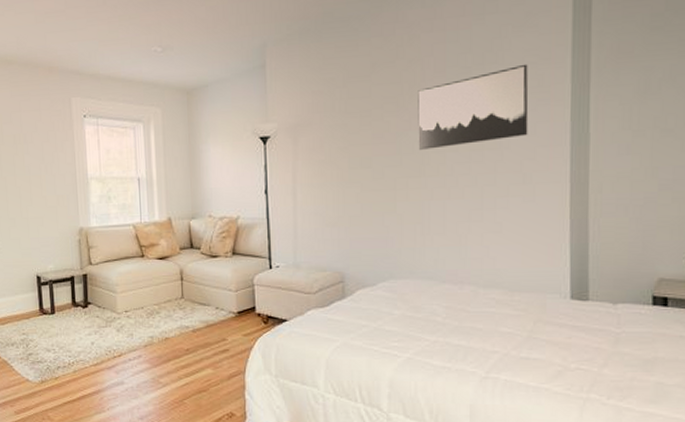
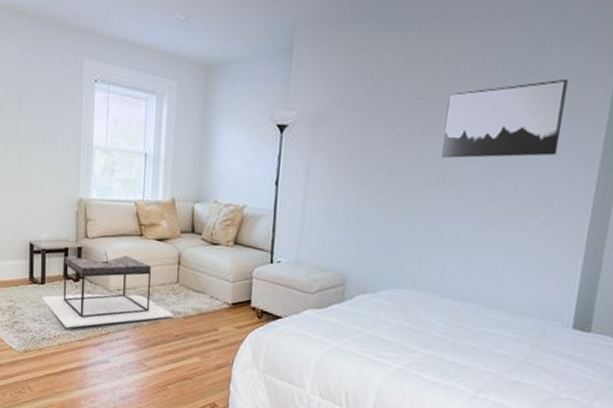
coffee table: none [53,274,182,354] -> present [42,250,174,328]

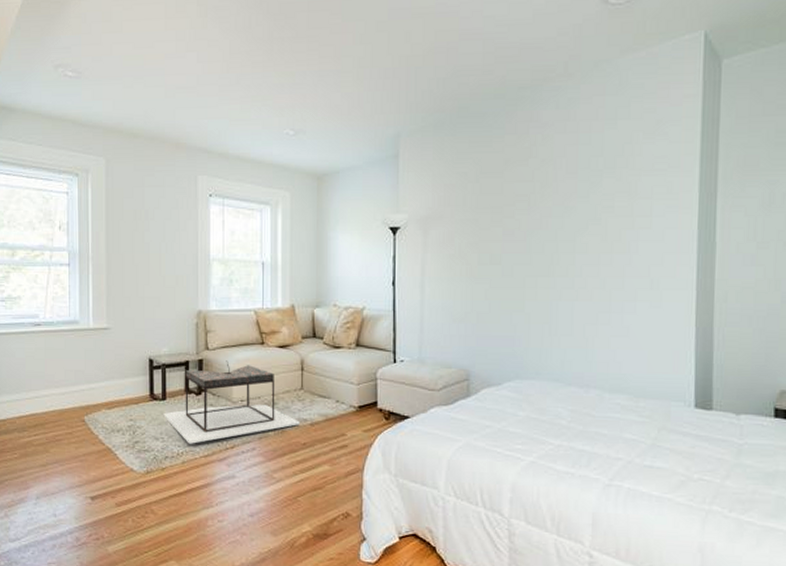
wall art: present [441,78,568,159] -> none [548,170,658,249]

